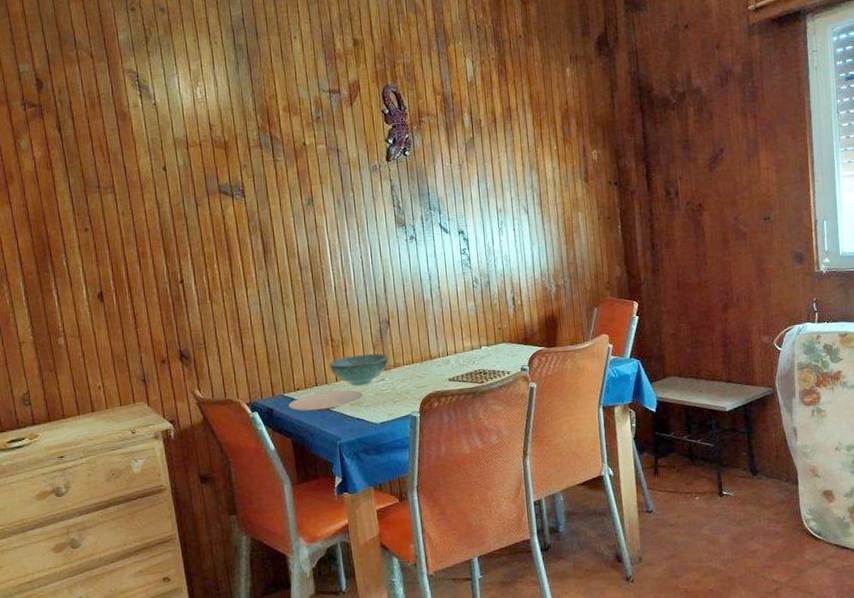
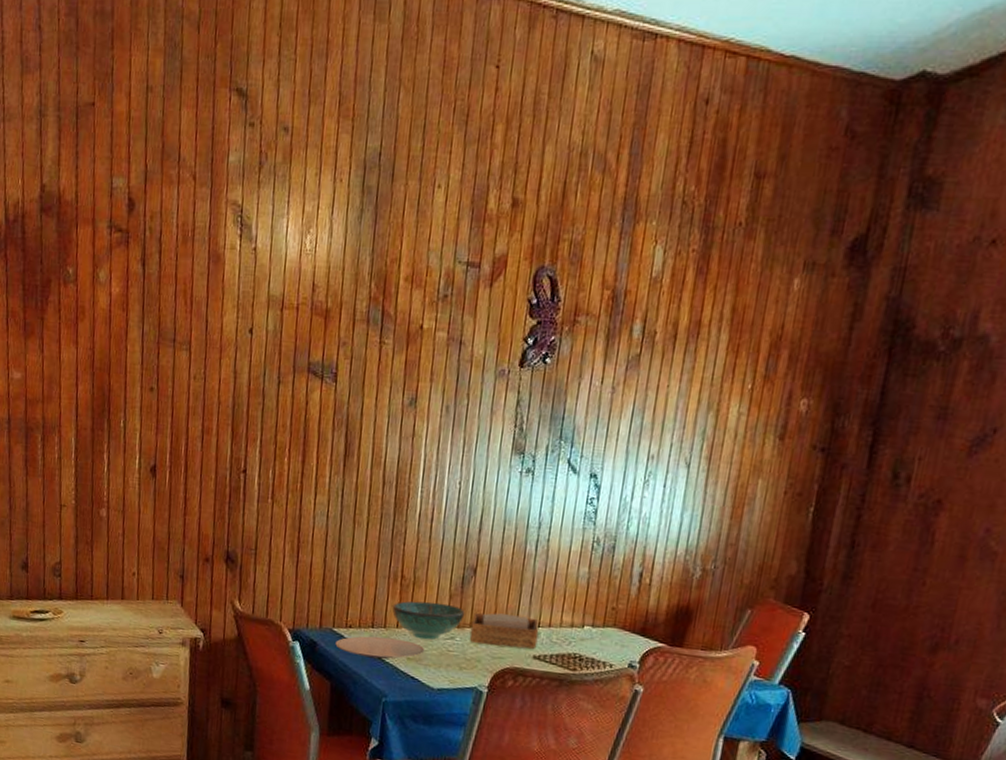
napkin holder: none [395,349,450,380] -> present [469,612,539,650]

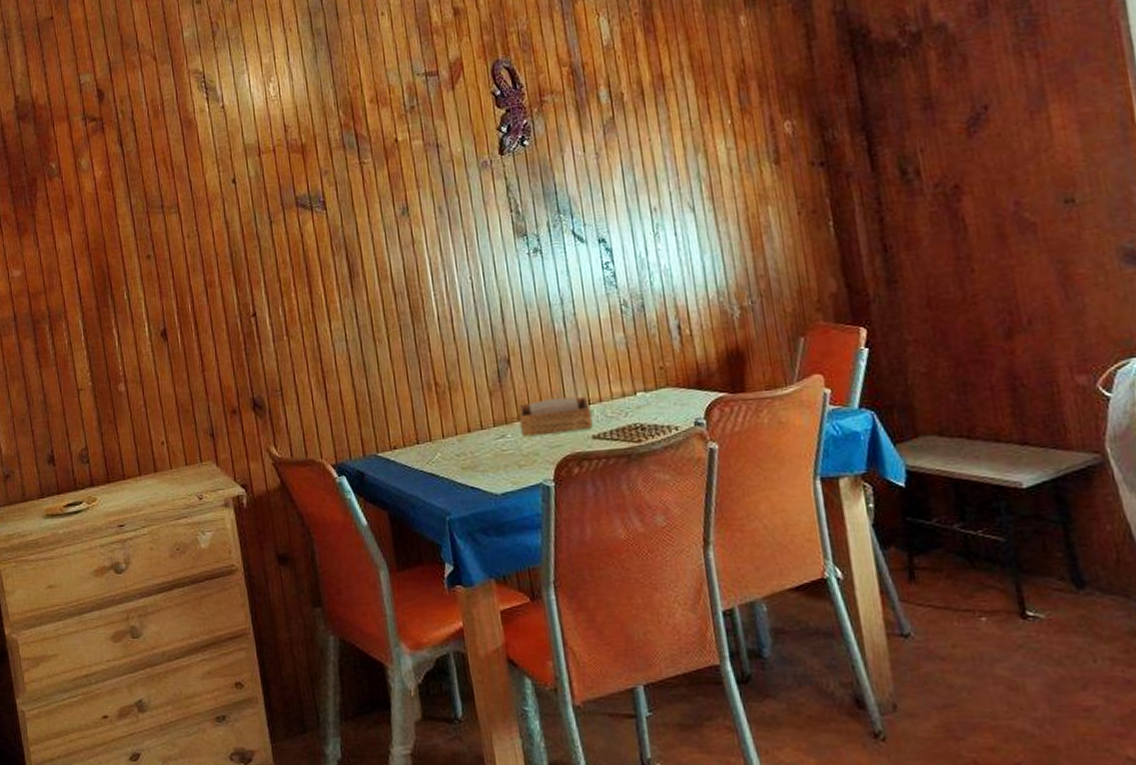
plate: present [335,636,425,660] -> none [383,449,479,477]
bowl: present [391,601,465,641] -> none [432,402,510,445]

